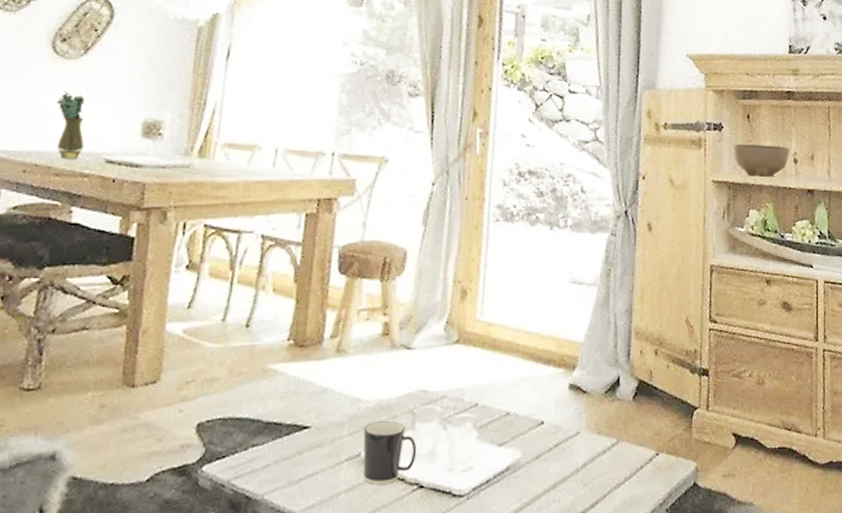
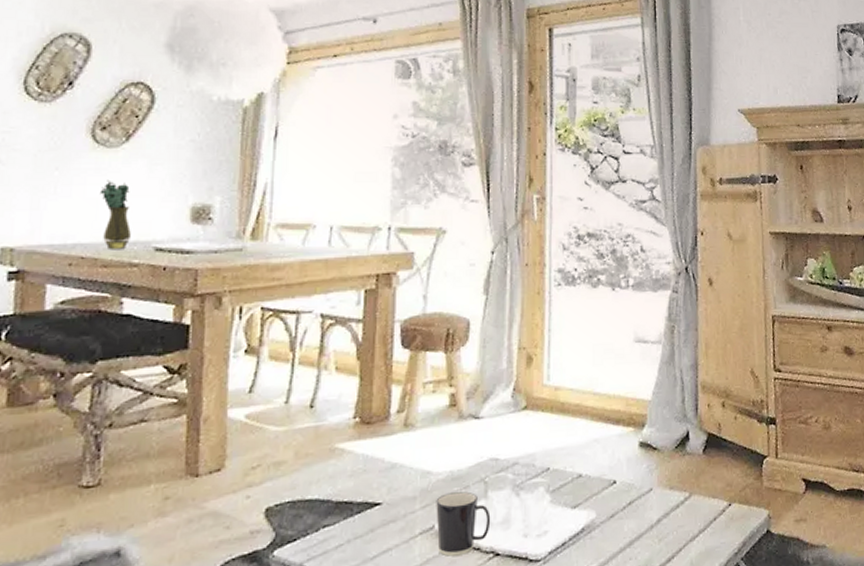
bowl: present [734,144,790,177] -> none [789,194,844,226]

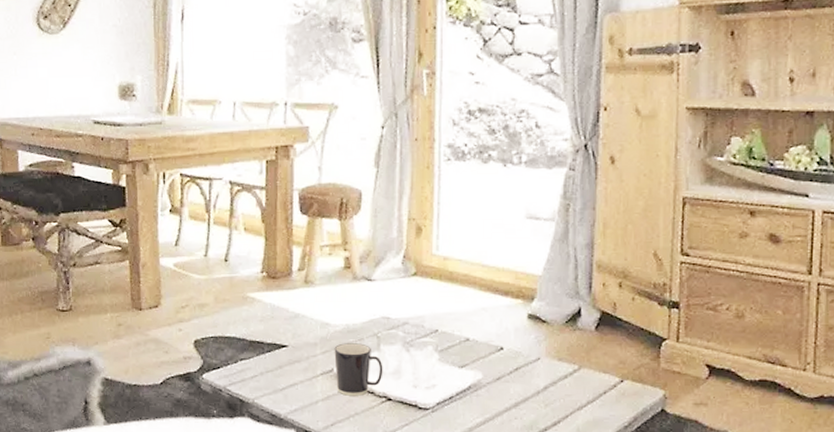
vase: present [99,179,131,249] -> none [48,62,74,122]

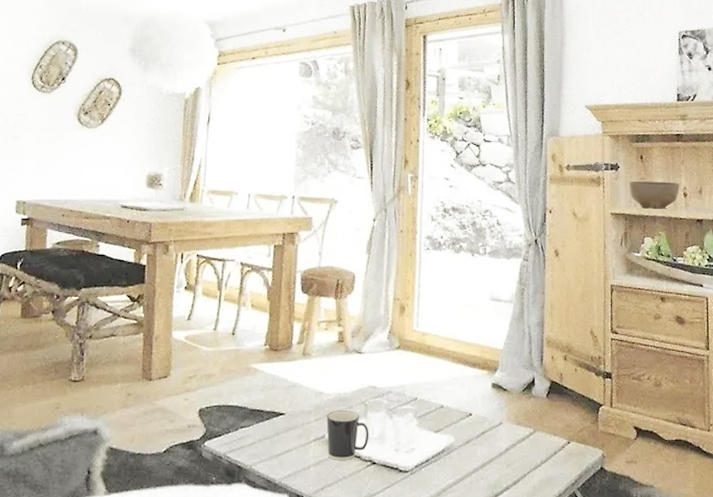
bowl: none [713,63,785,100] -> present [629,181,680,209]

